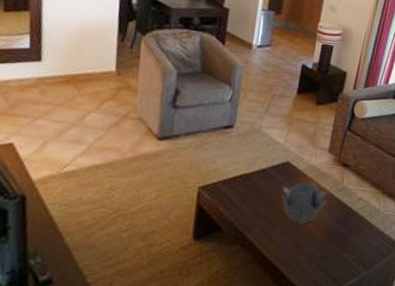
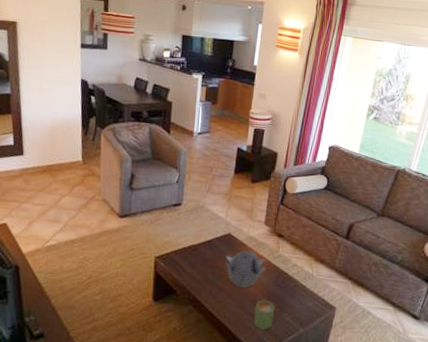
mug: none [311,238,336,272] -> present [254,300,275,330]

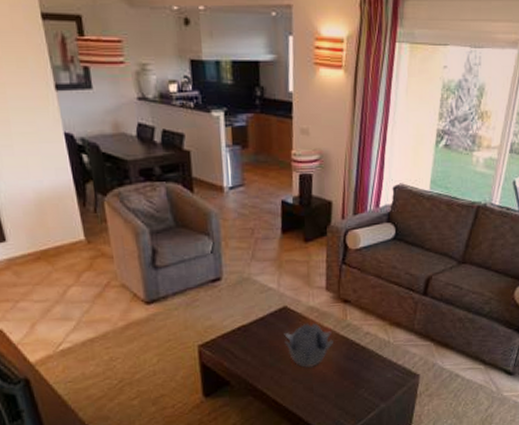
mug: present [254,300,275,330] -> none [325,377,349,411]

